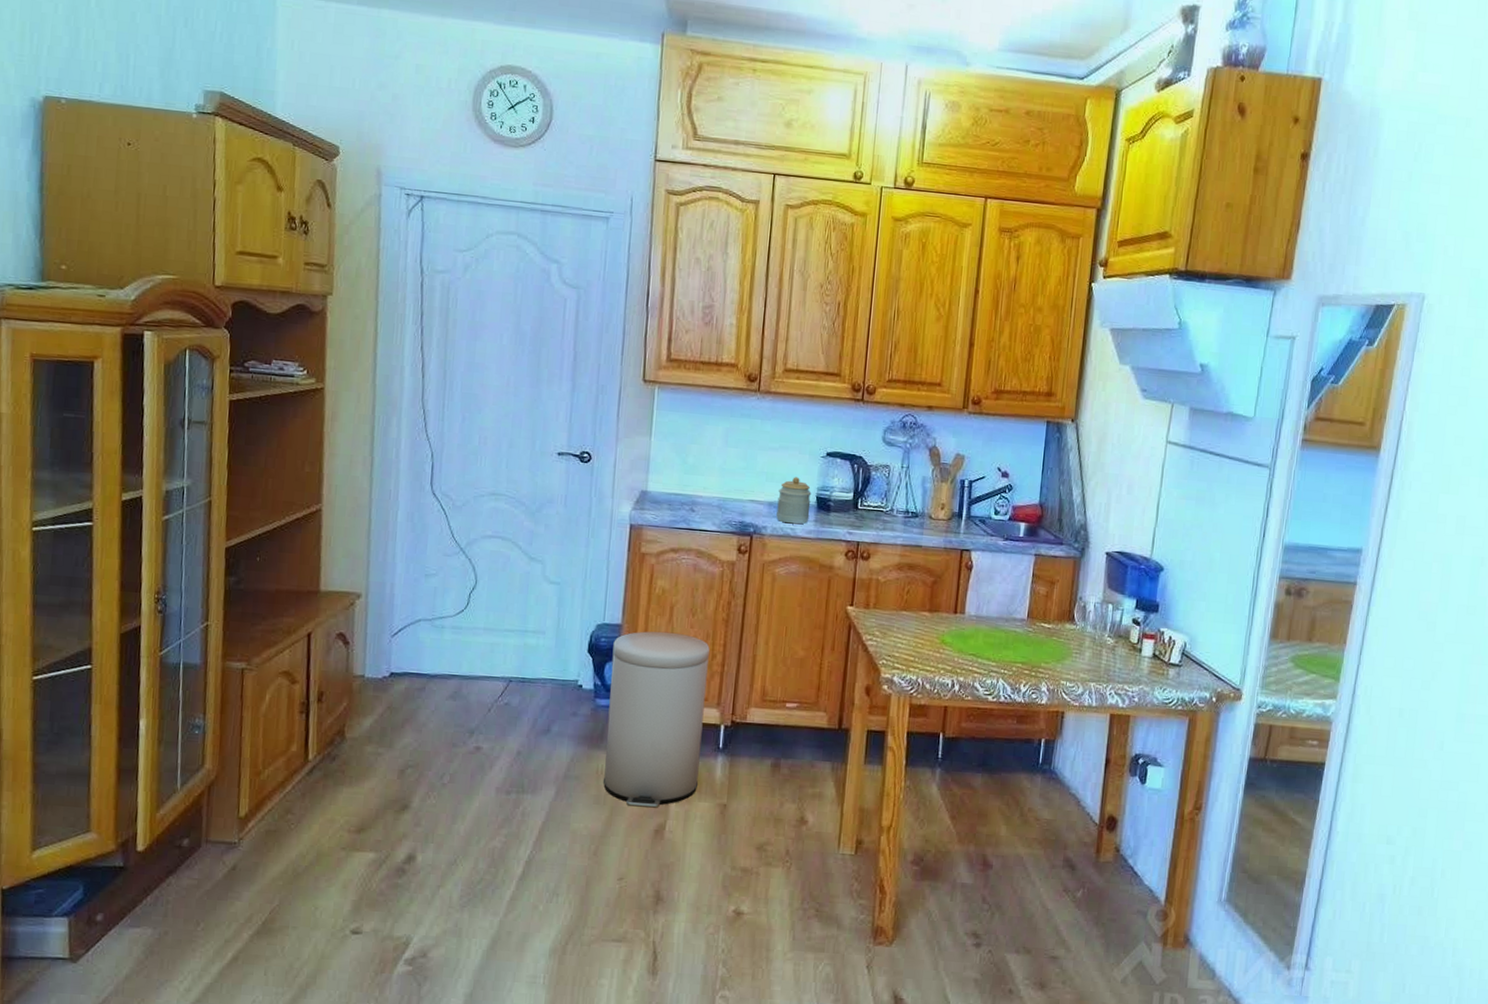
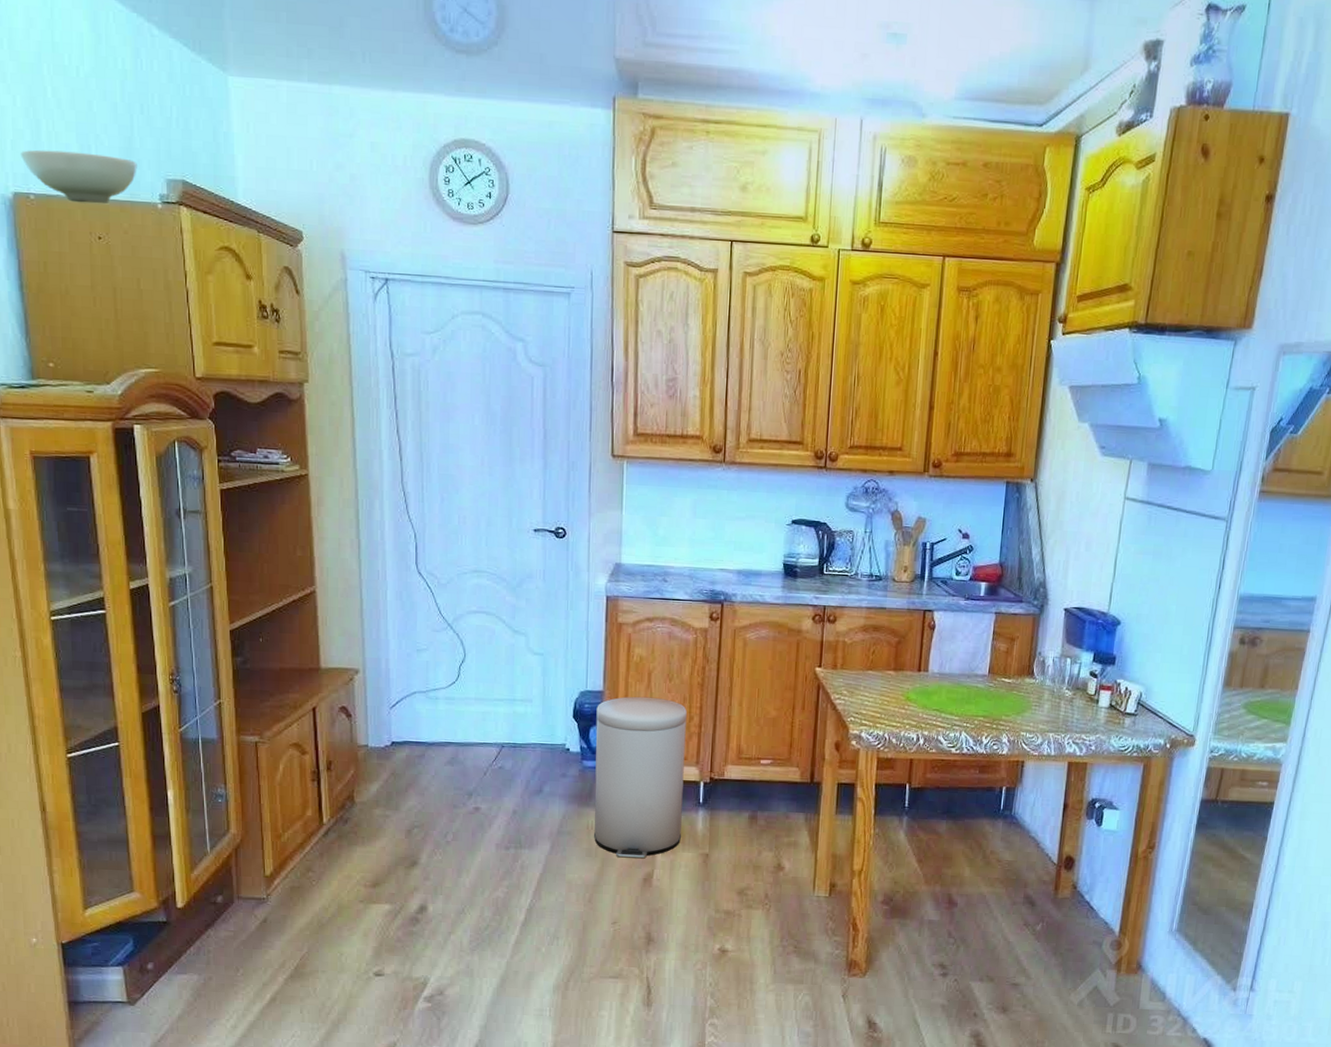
decorative bowl: none [55,56,176,112] -> present [20,149,137,204]
jar: present [776,477,812,525] -> none [745,545,779,591]

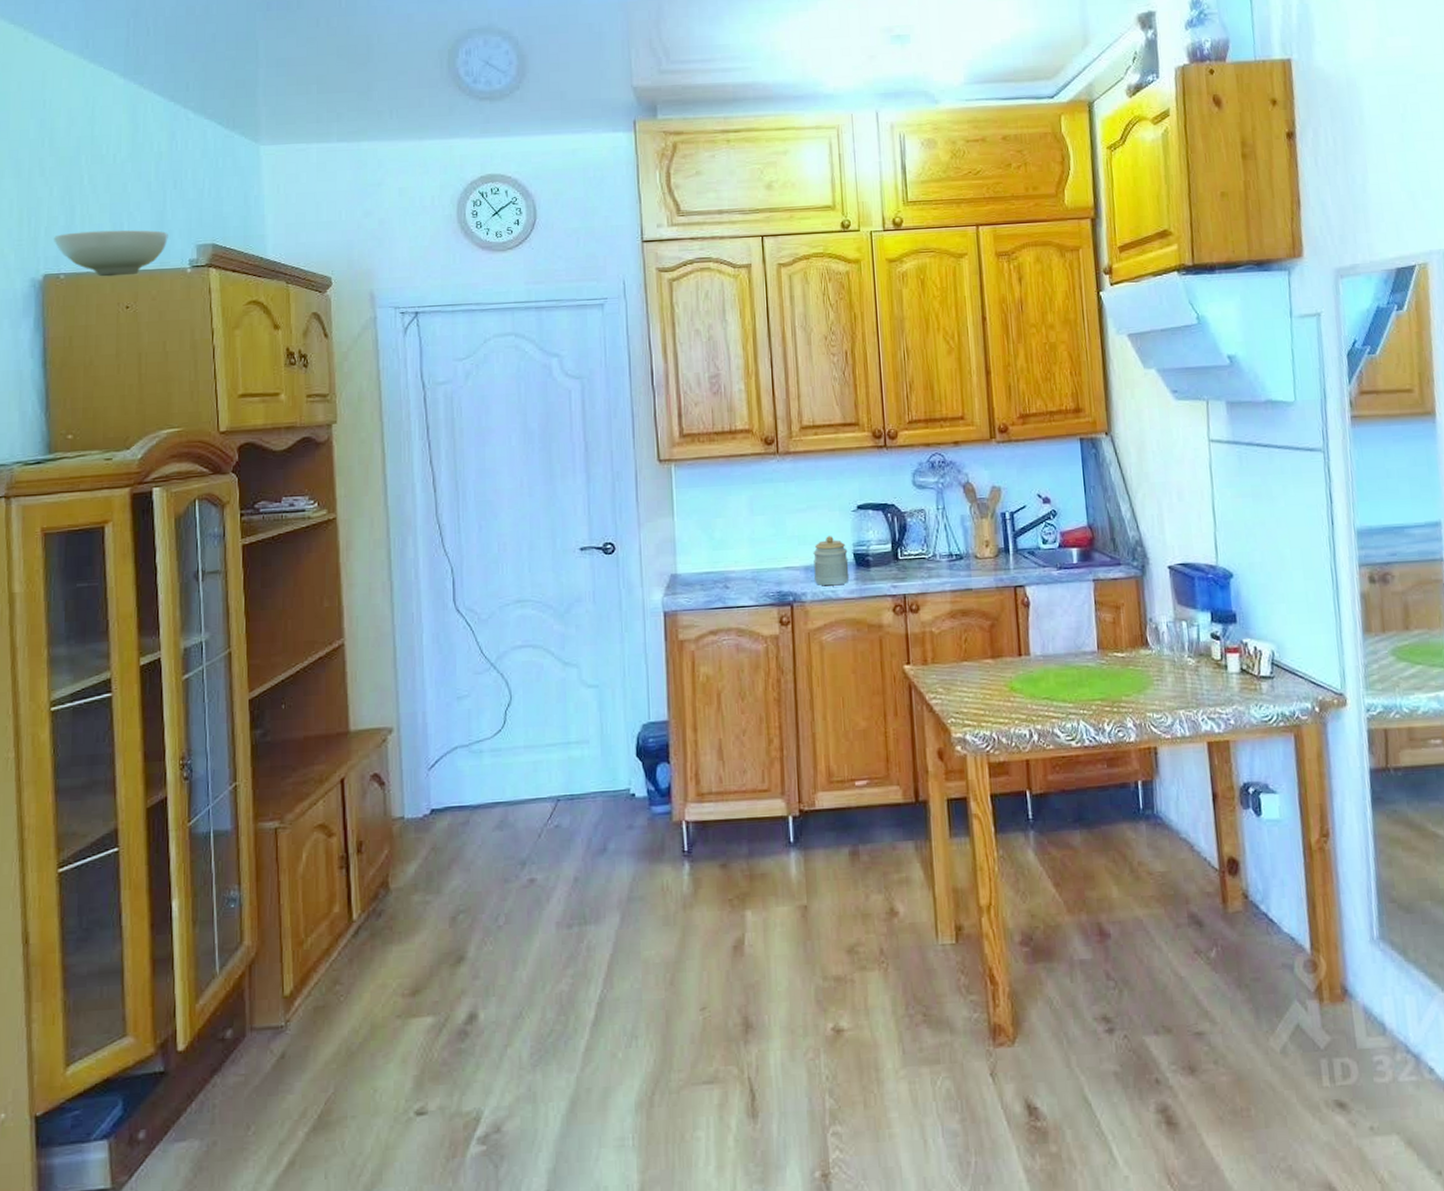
pedal bin: present [594,696,687,860] -> none [662,721,773,924]
jar: none [745,545,779,591] -> present [813,536,850,586]

